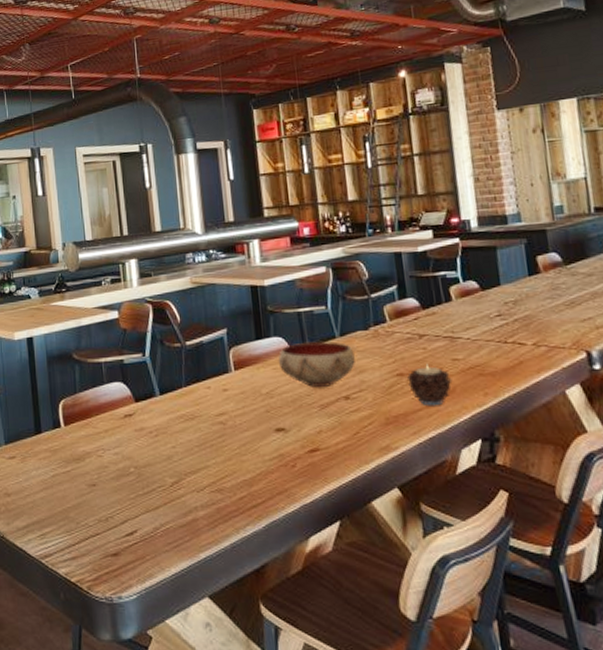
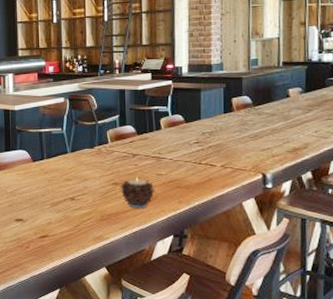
bowl: present [278,341,355,387] -> none [21,155,81,190]

